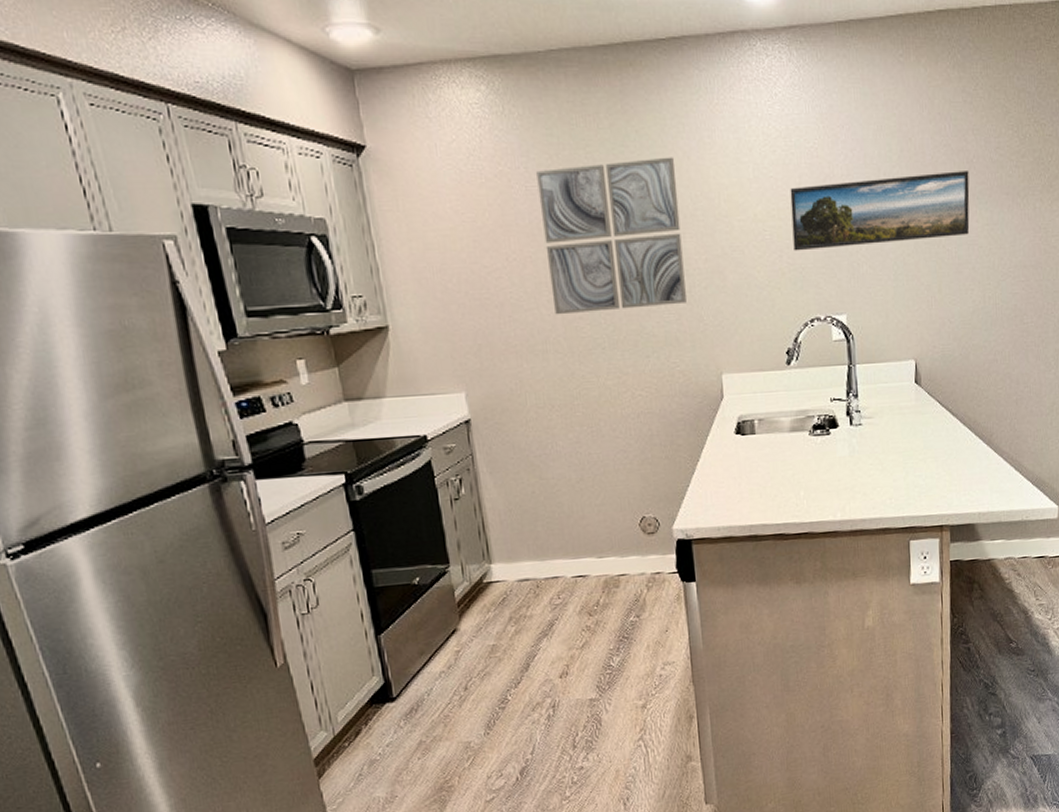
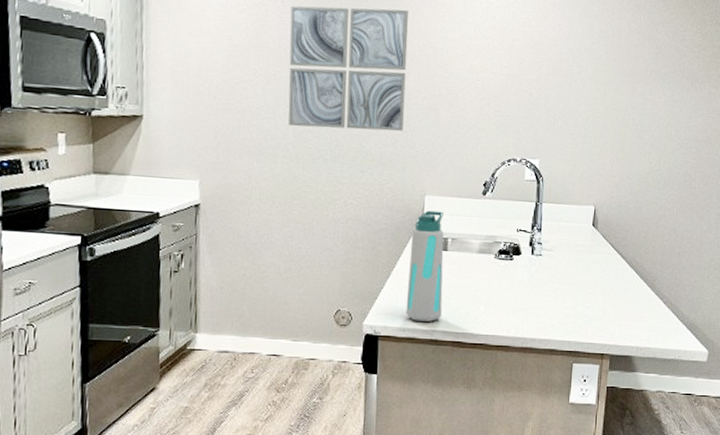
water bottle: none [712,390,758,518] -> present [405,210,444,322]
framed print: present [790,171,970,251] -> none [501,48,657,108]

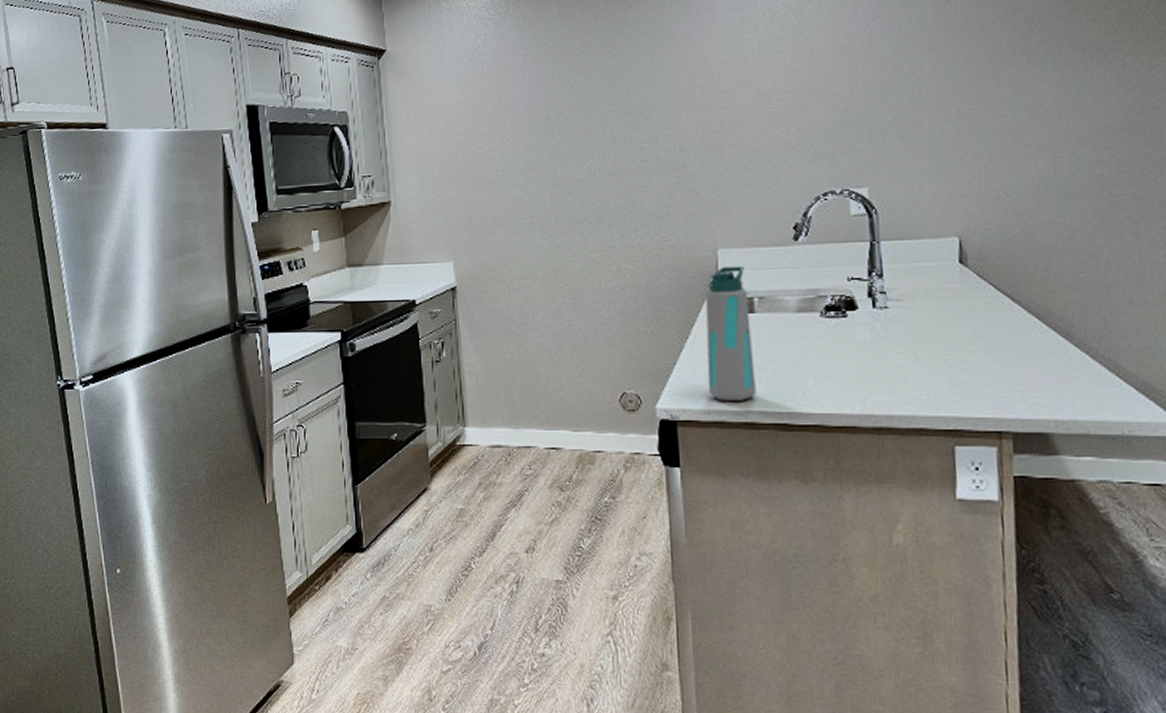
wall art: present [288,5,409,131] -> none [534,39,680,191]

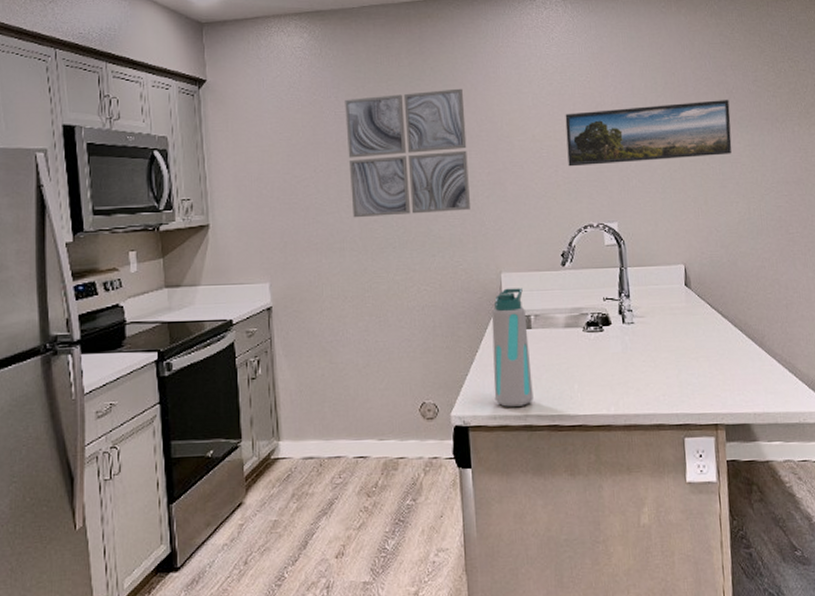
wall art: none [534,39,680,191] -> present [345,88,470,218]
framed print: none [800,29,1031,124] -> present [565,100,732,167]

